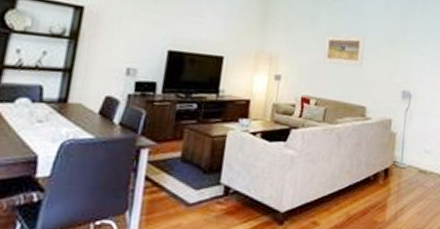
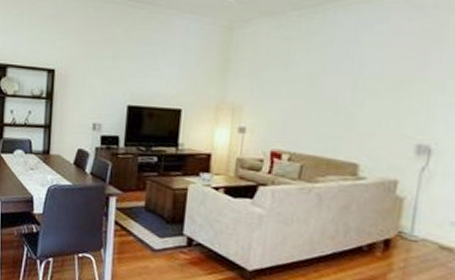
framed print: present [323,35,365,67] -> none [298,76,360,115]

